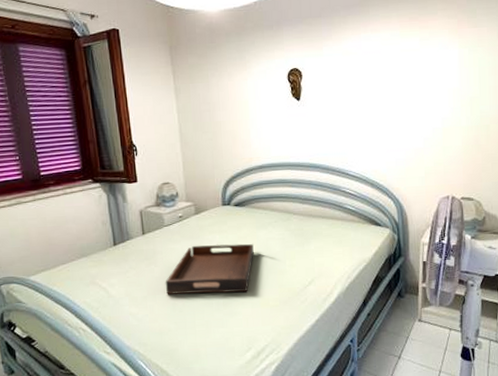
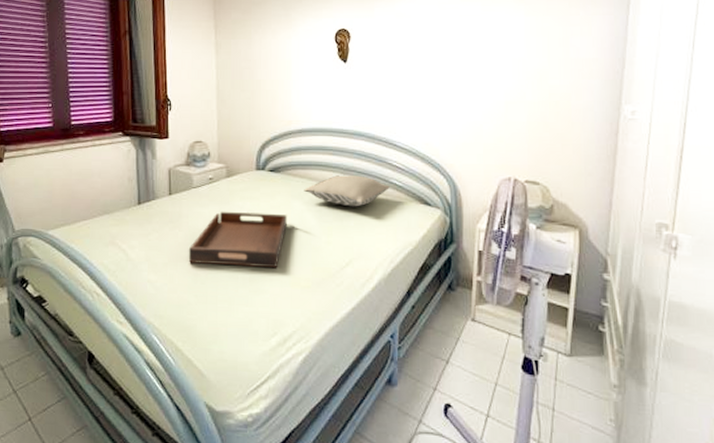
pillow: none [267,204,344,233] -> present [304,175,390,207]

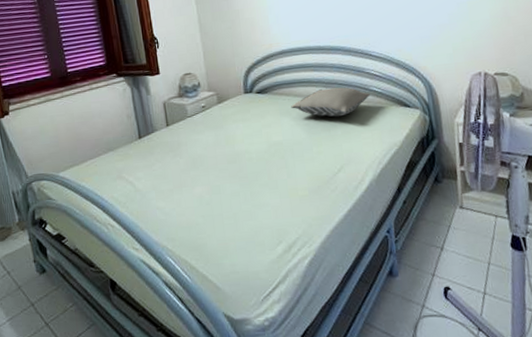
serving tray: present [188,211,287,269] -> none [190,132,279,187]

